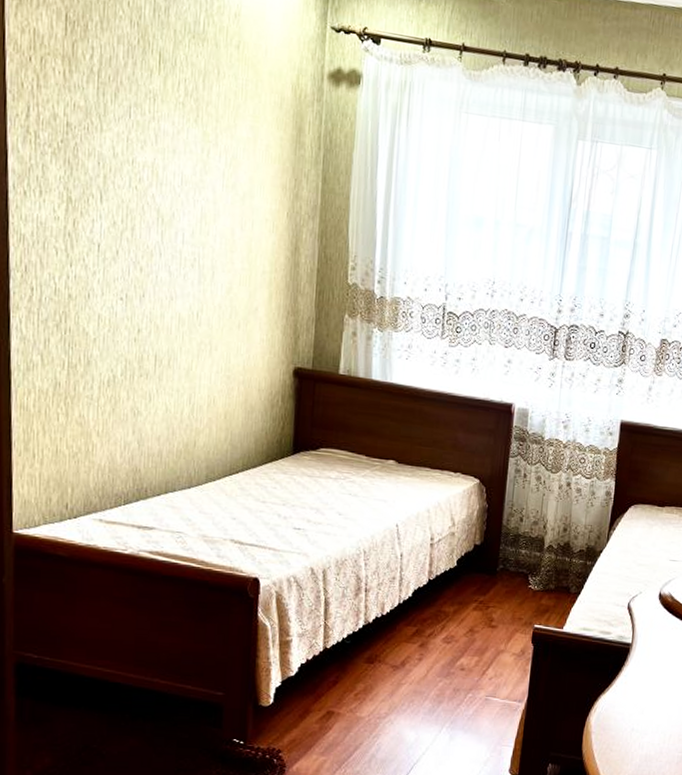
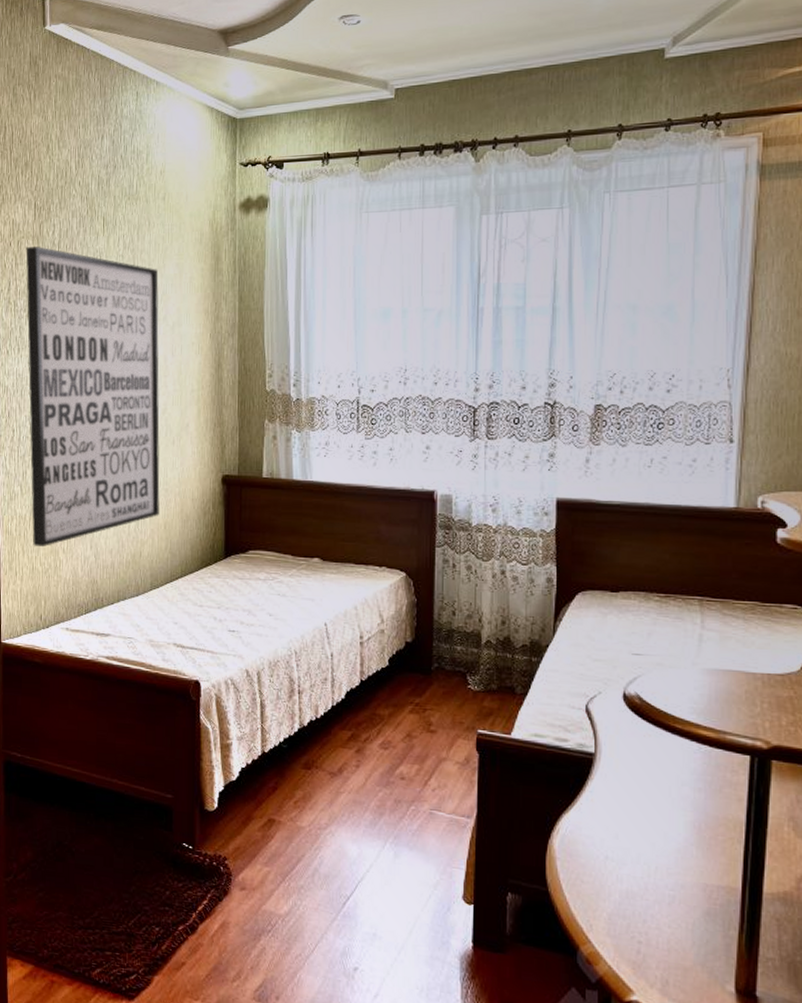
wall art: none [51,67,228,428] -> present [25,247,160,548]

